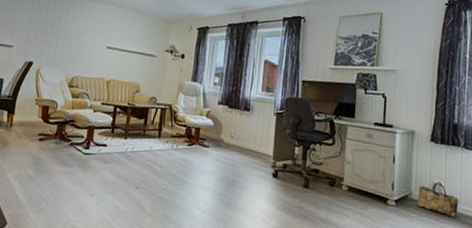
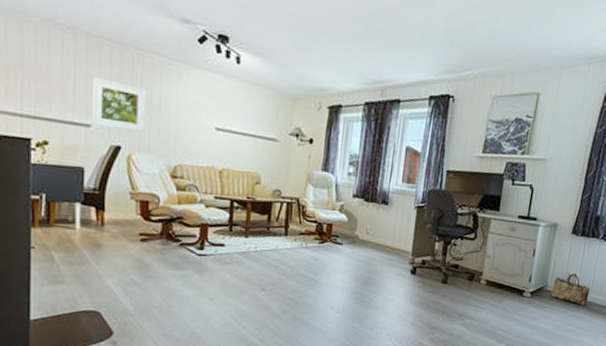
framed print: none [14,11,57,51] -> present [92,77,147,133]

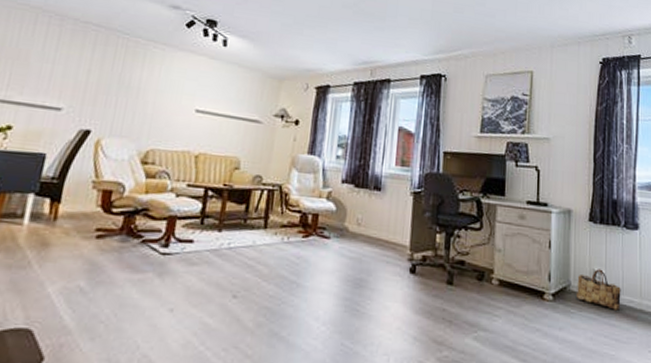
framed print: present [92,77,147,133] -> none [63,61,127,116]

